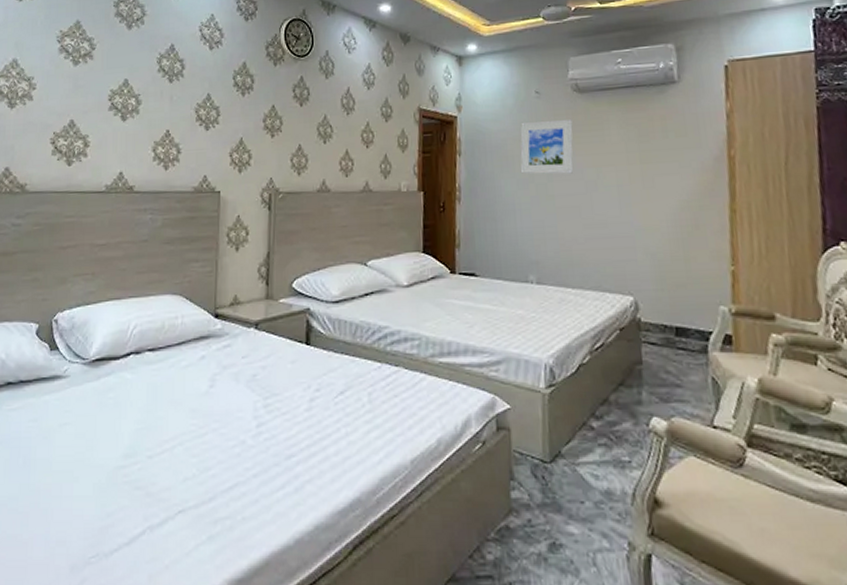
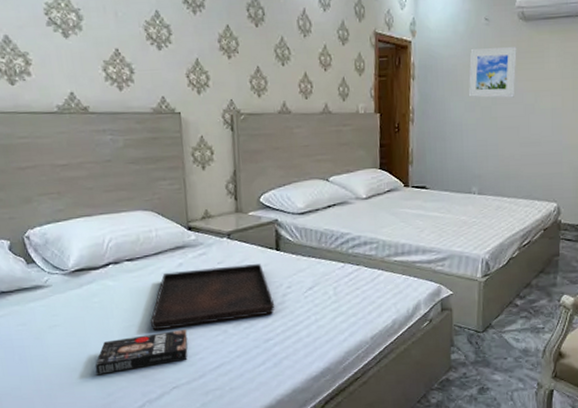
book: none [98,436,201,489] -> present [95,329,188,376]
serving tray: none [164,360,301,436] -> present [150,264,275,331]

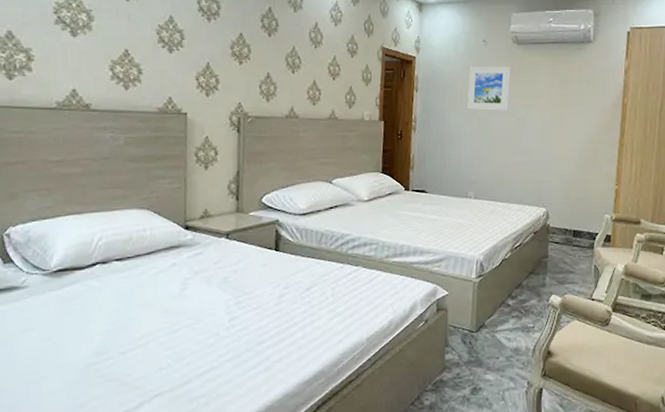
book: present [95,329,188,376] -> none [69,332,175,384]
serving tray: present [150,264,275,331] -> none [136,264,271,334]

